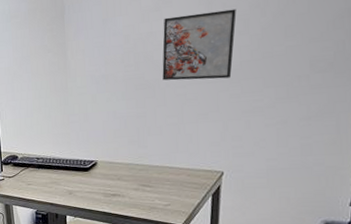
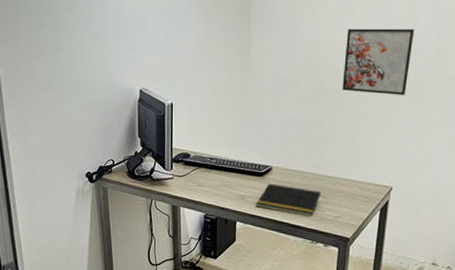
notepad: none [84,177,148,207] -> present [256,183,321,217]

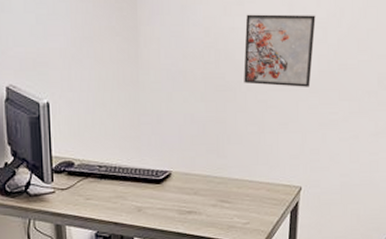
notepad: present [256,183,321,217] -> none [155,191,227,226]

